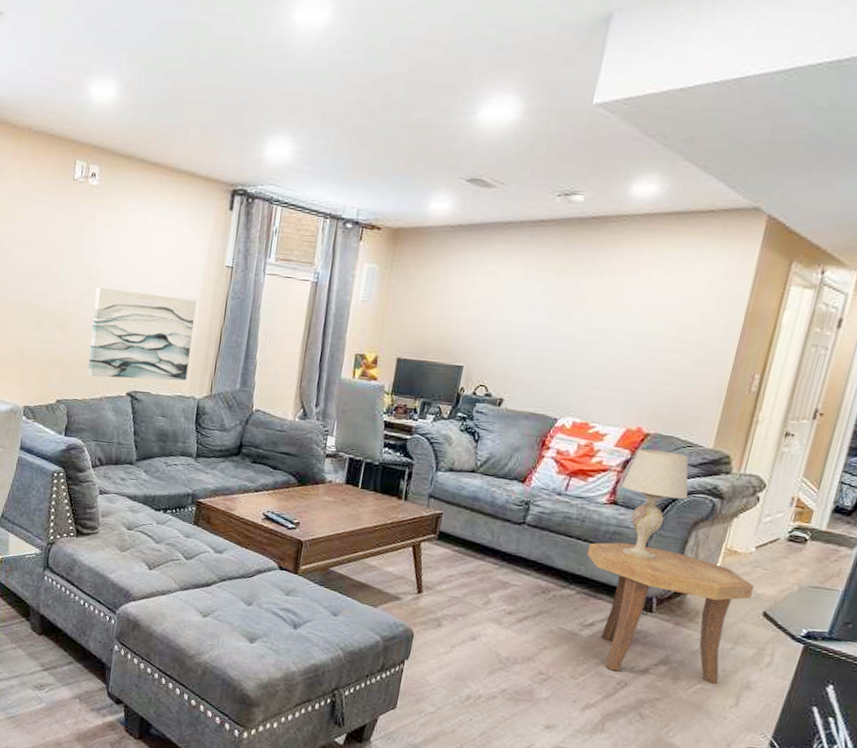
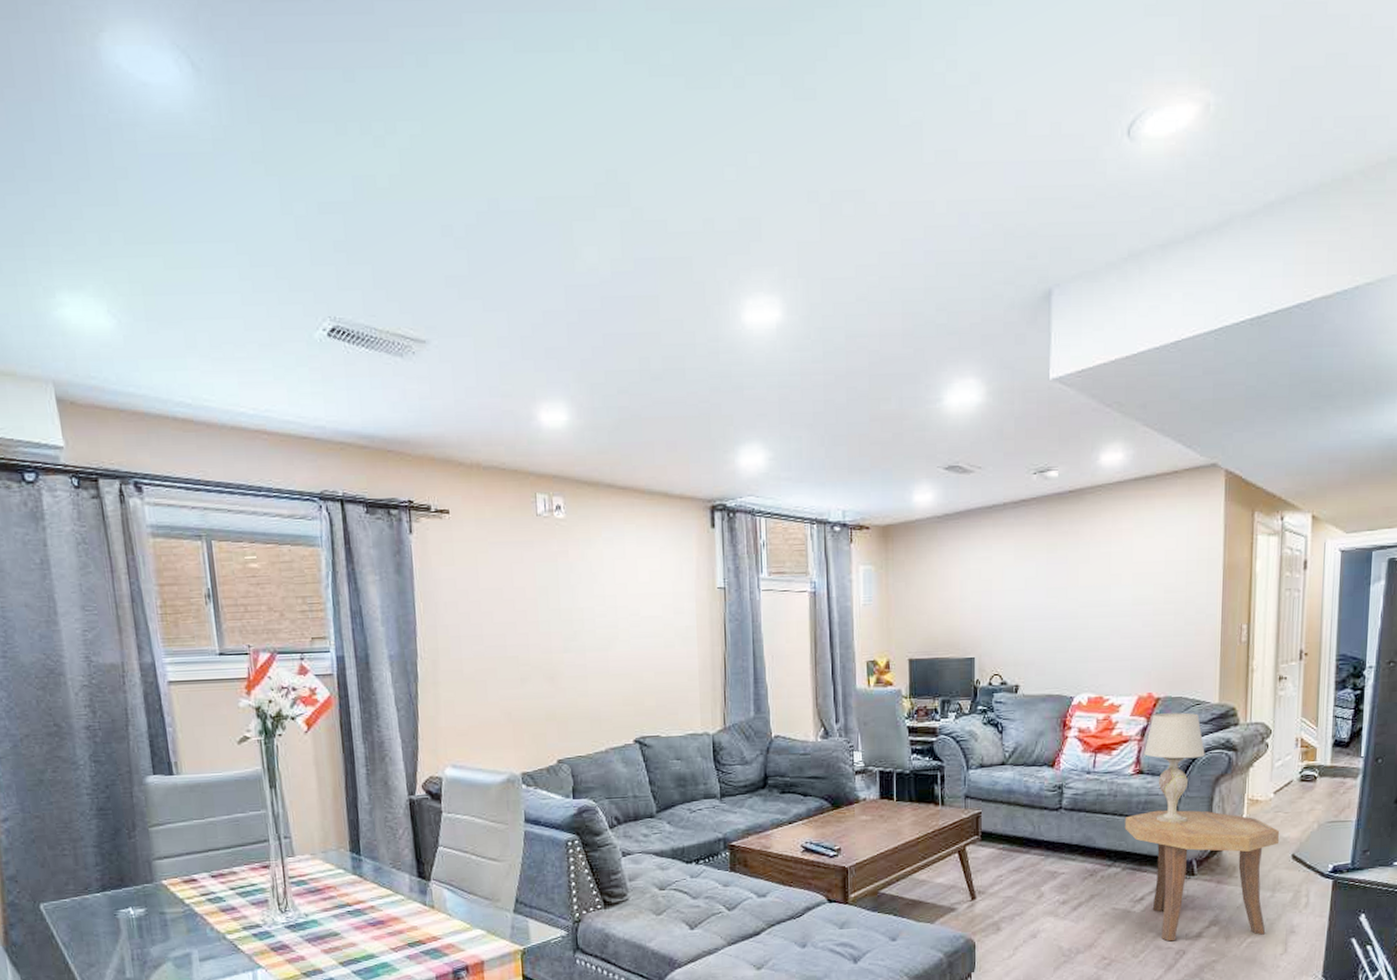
wall art: present [88,287,196,381] -> none [582,628,696,728]

